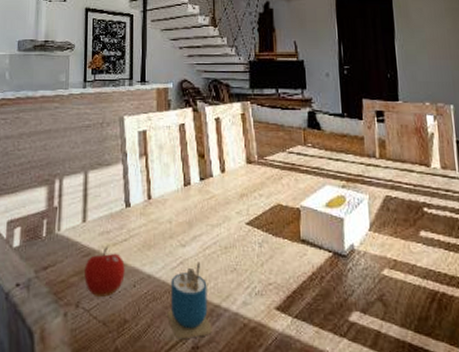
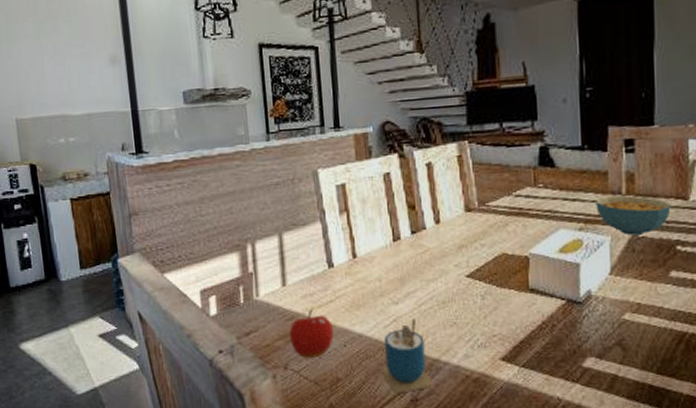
cereal bowl: none [355,159,417,195] -> present [596,195,671,235]

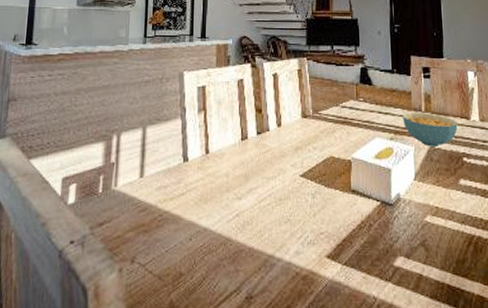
fruit: present [289,309,334,359] -> none [140,201,182,252]
cup: present [382,318,432,393] -> none [222,214,266,290]

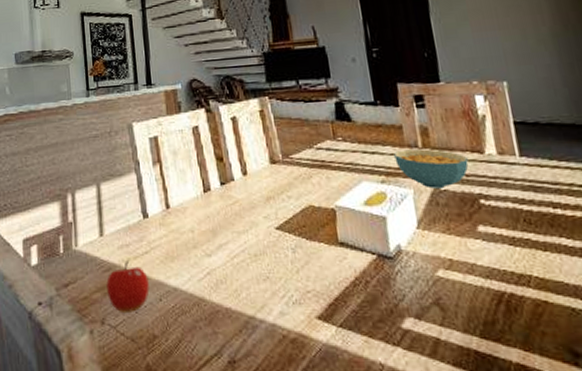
fruit: none [140,201,182,252] -> present [106,260,149,314]

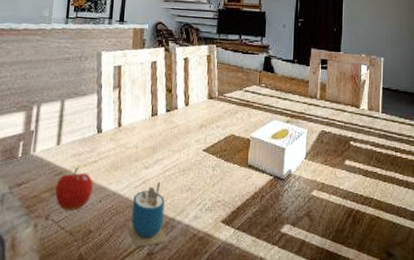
cup: none [198,271,249,354] -> present [128,181,166,247]
cereal bowl: present [394,149,469,189] -> none [299,99,348,131]

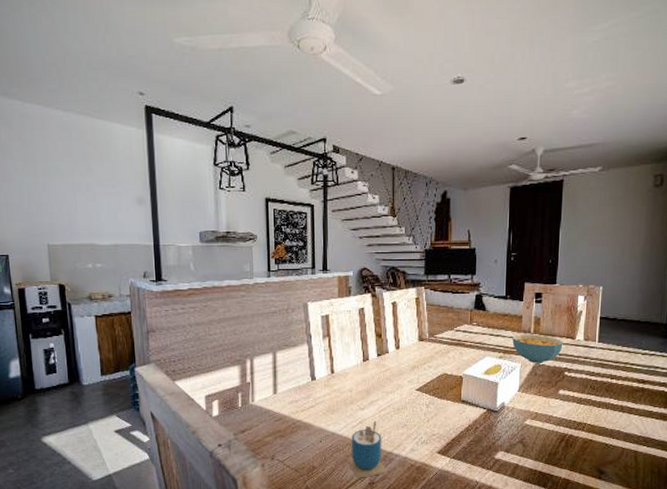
fruit: present [55,167,93,212] -> none [277,413,312,452]
cereal bowl: none [299,99,348,131] -> present [512,334,563,363]

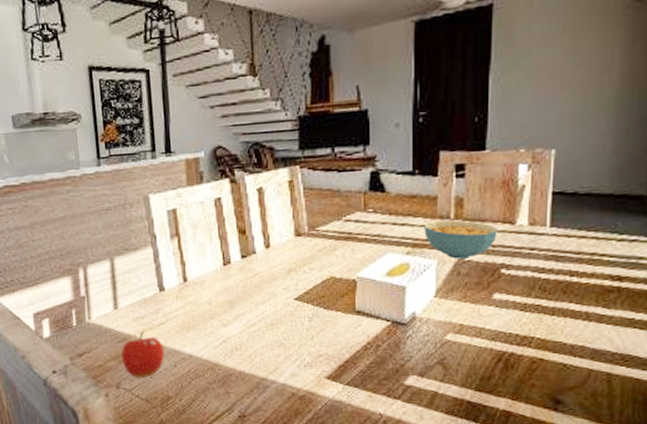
fruit: none [277,413,312,452] -> present [121,331,165,379]
cup: present [349,421,385,478] -> none [211,339,259,410]

